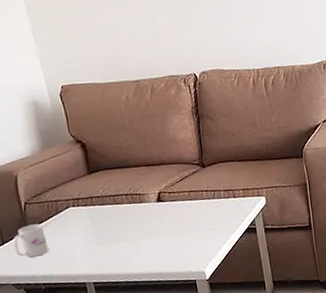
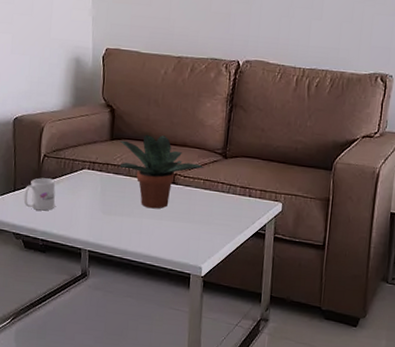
potted plant: none [98,158,186,230] -> present [119,134,204,209]

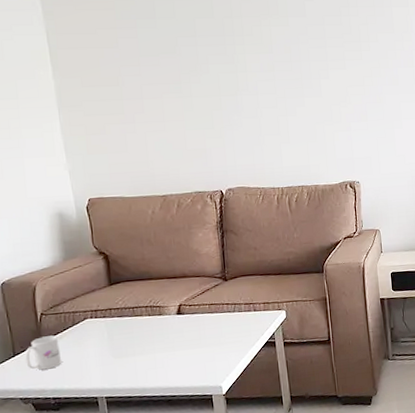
potted plant: present [119,134,204,209] -> none [119,271,207,343]

